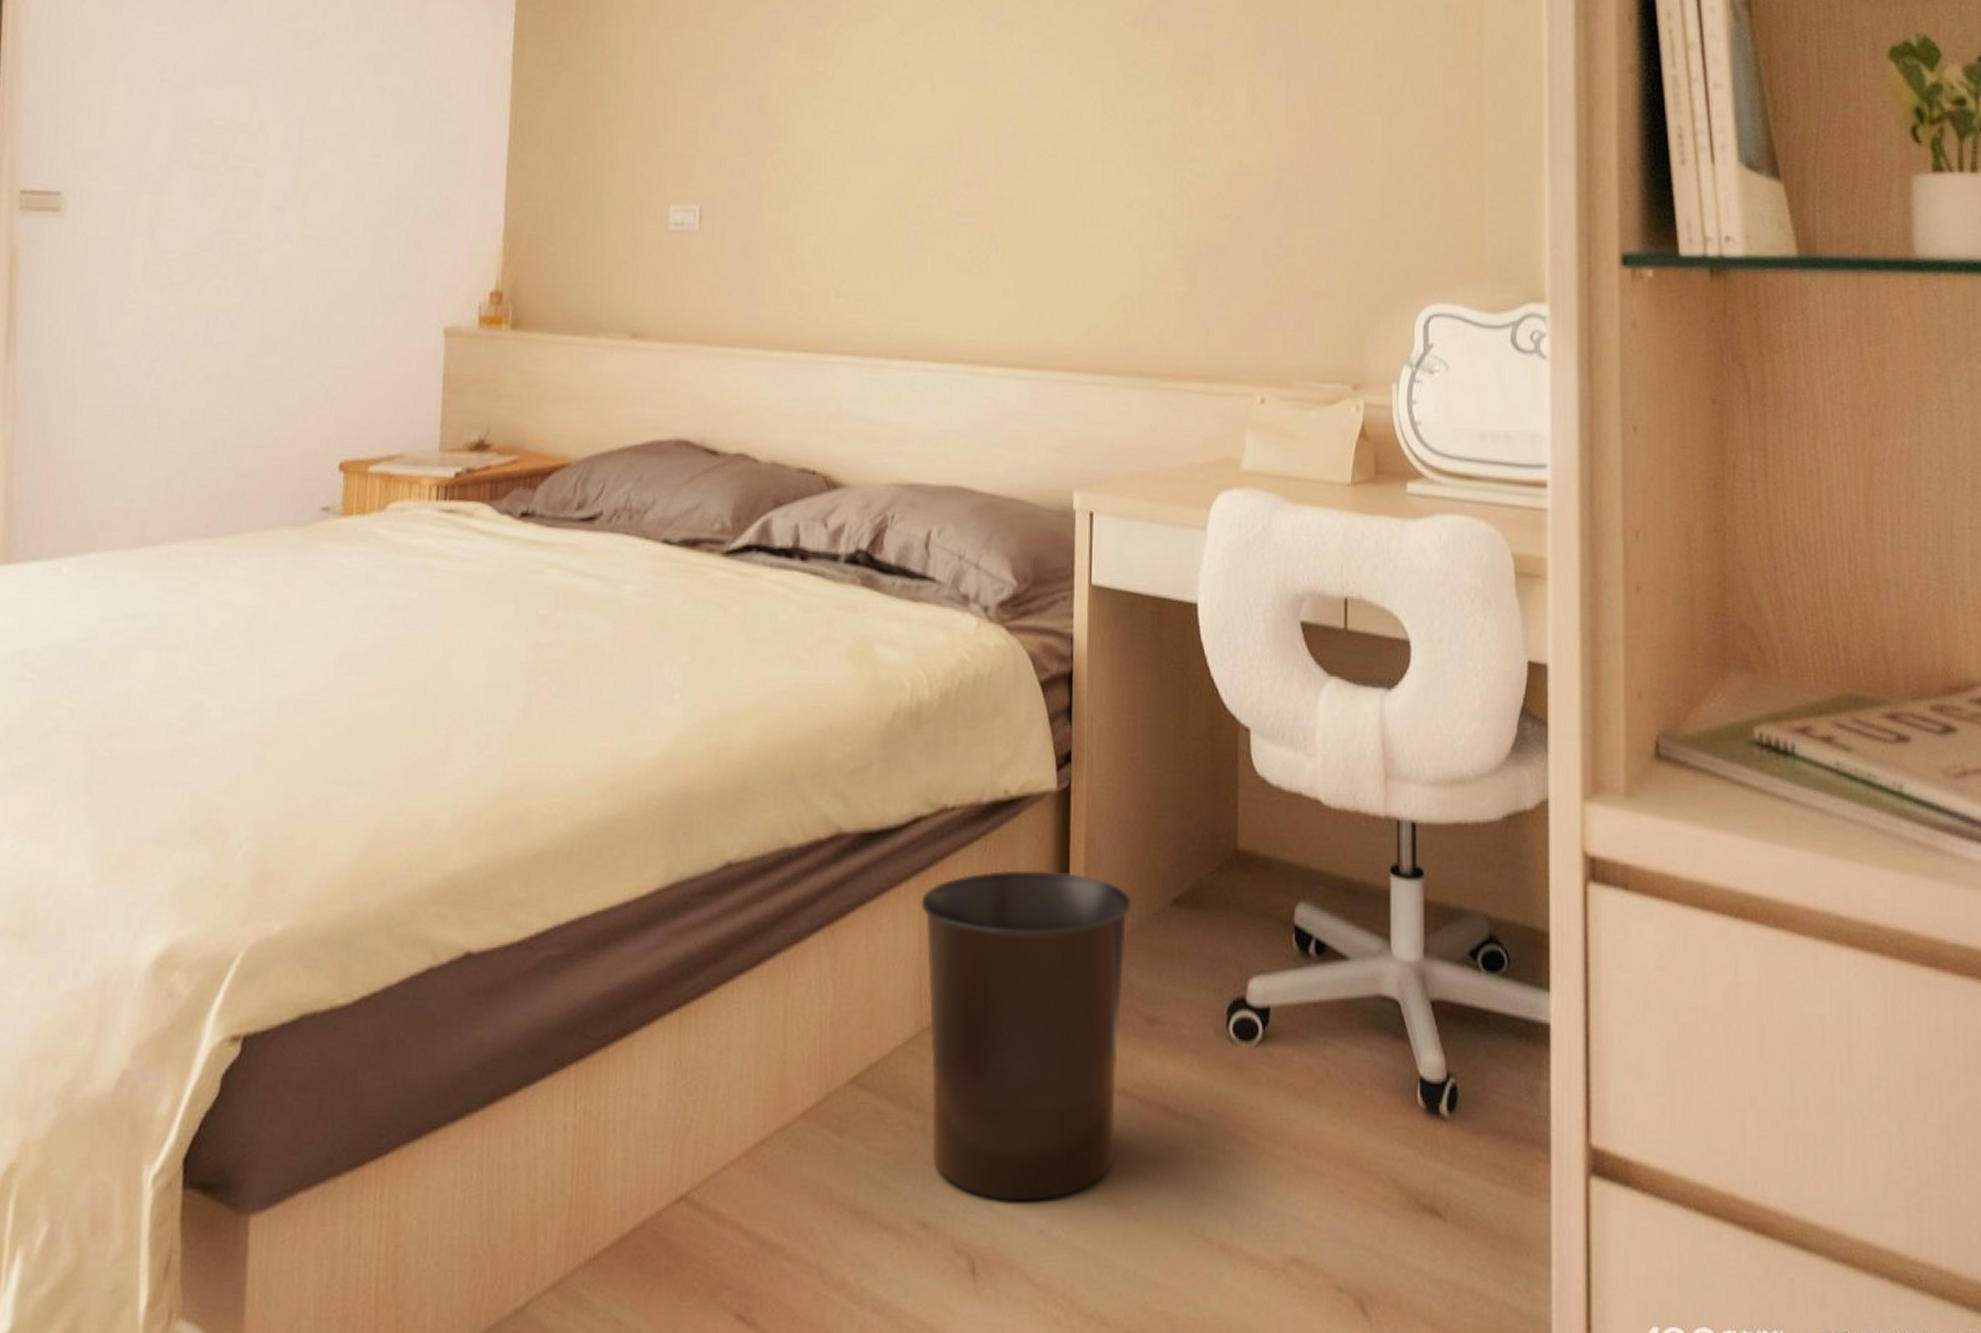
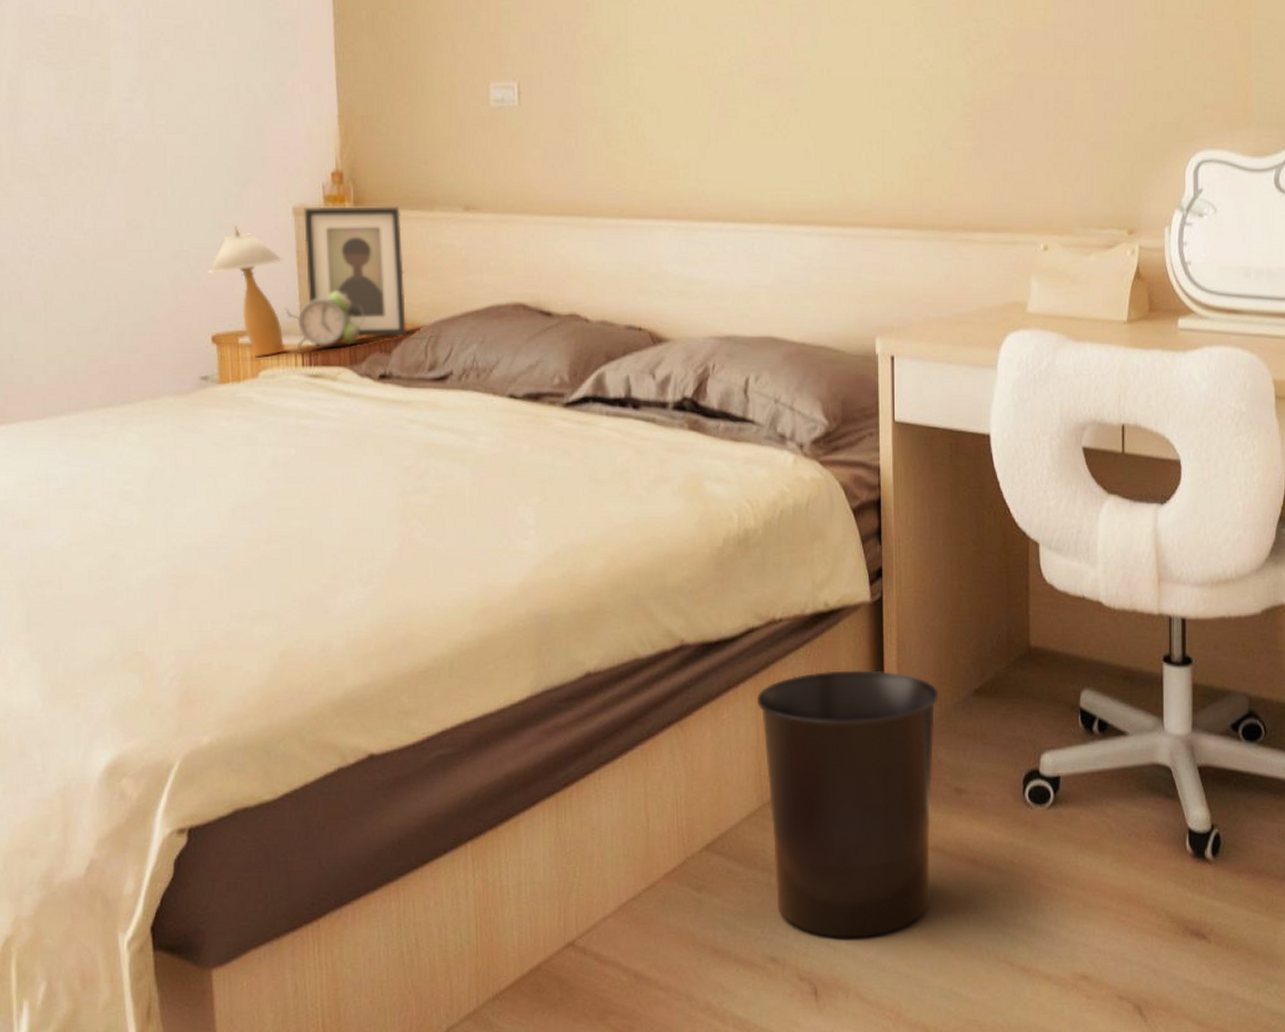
table lamp: none [343,344,428,487] -> present [208,225,286,356]
alarm clock: none [423,418,511,485] -> present [285,291,365,352]
picture frame: none [450,327,561,472] -> present [303,206,408,338]

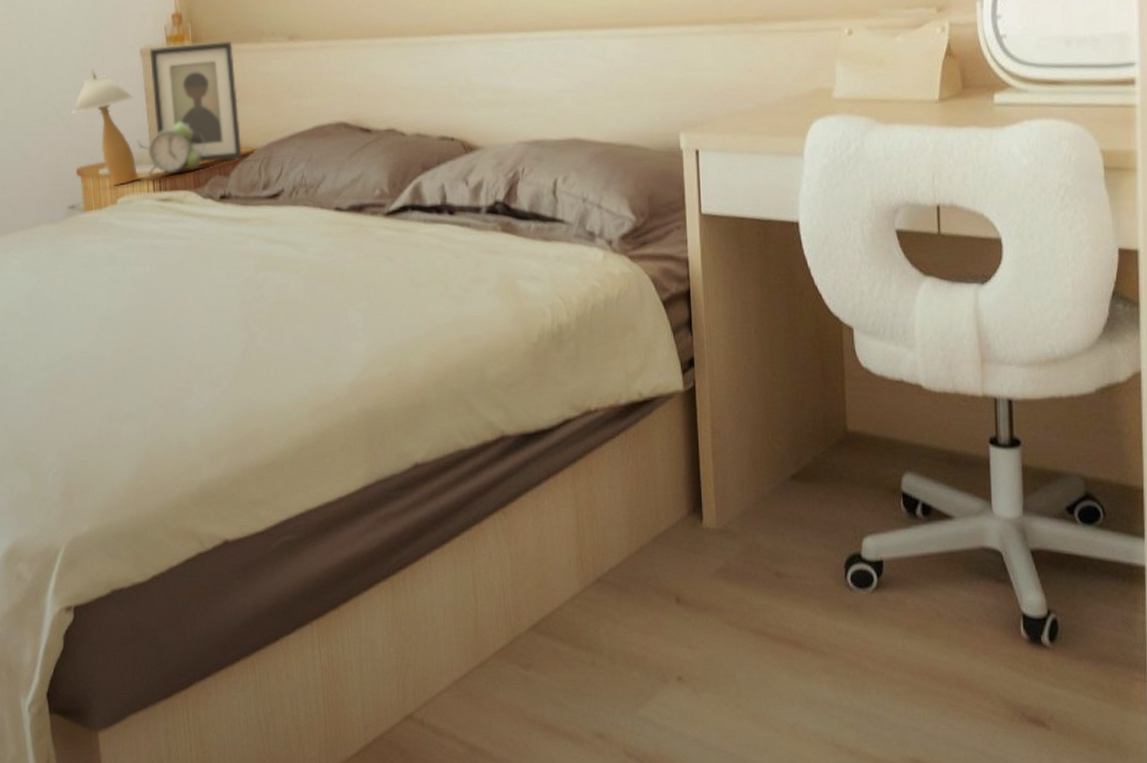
waste bin: present [756,670,938,938] -> none [575,457,755,717]

